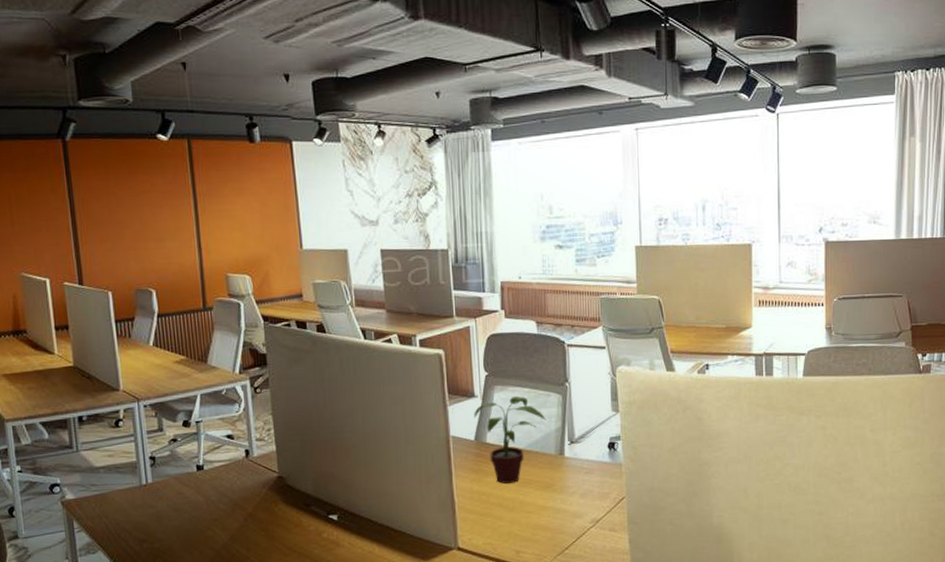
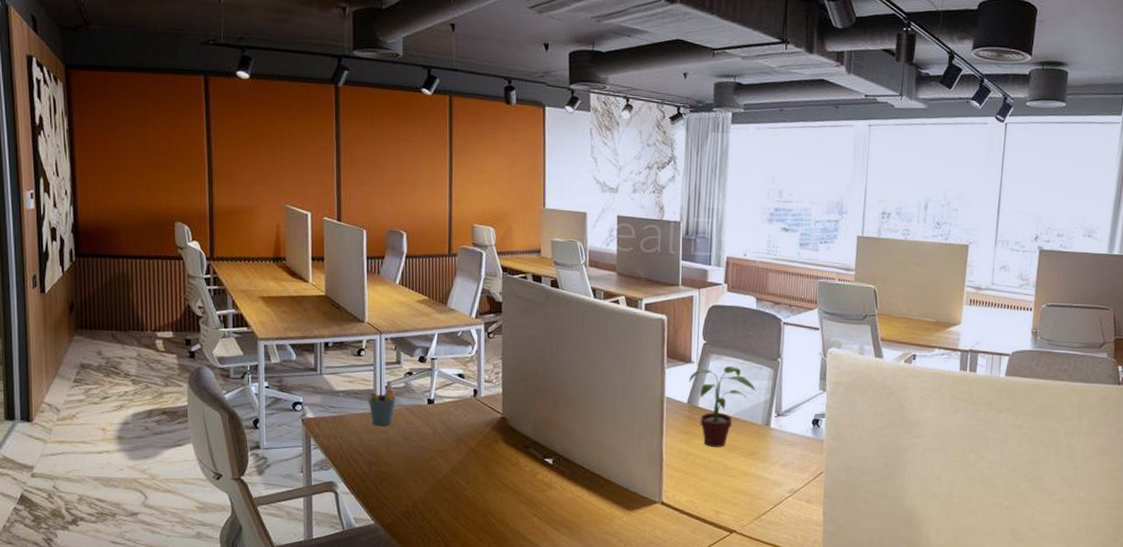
pen holder: none [131,450,163,501] -> present [368,381,396,427]

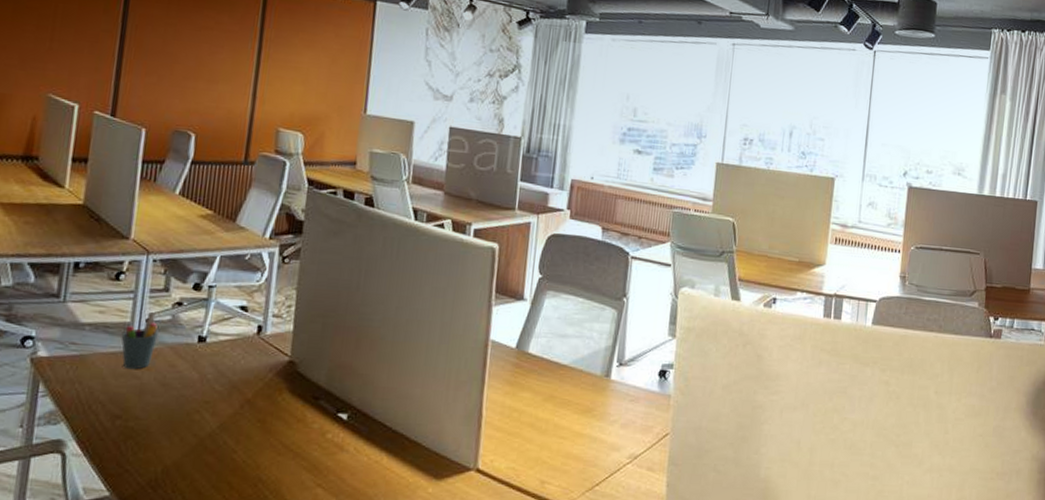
potted plant: present [689,365,757,447] -> none [519,304,598,402]

